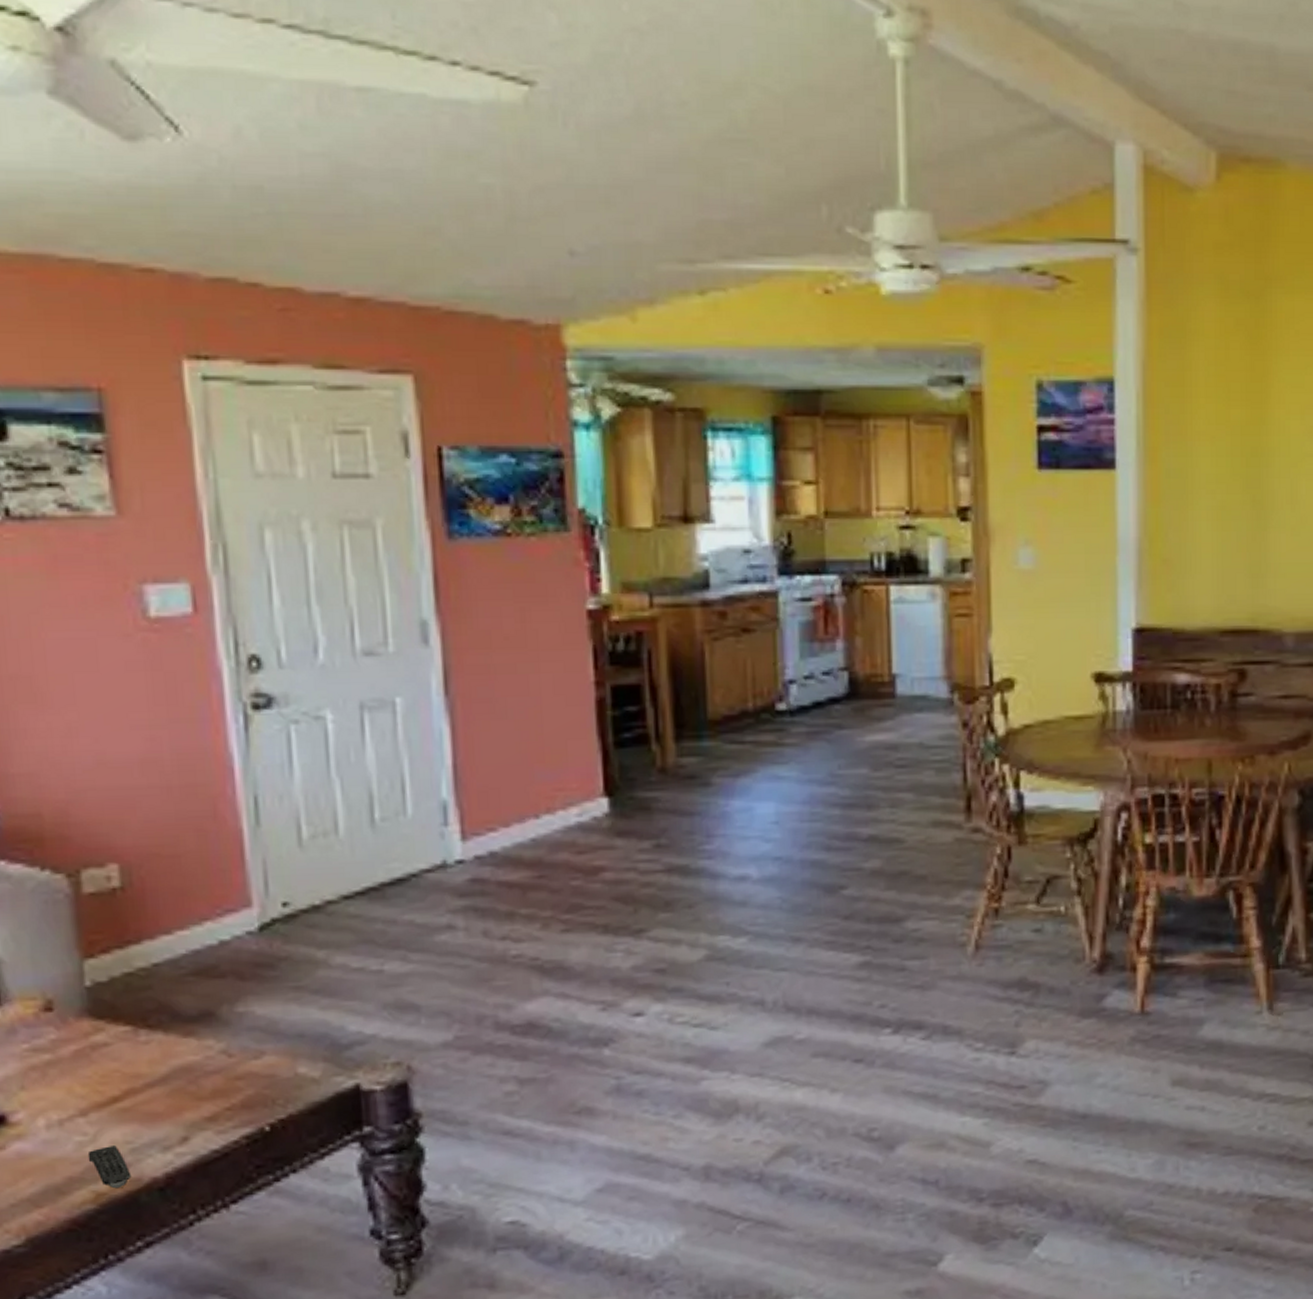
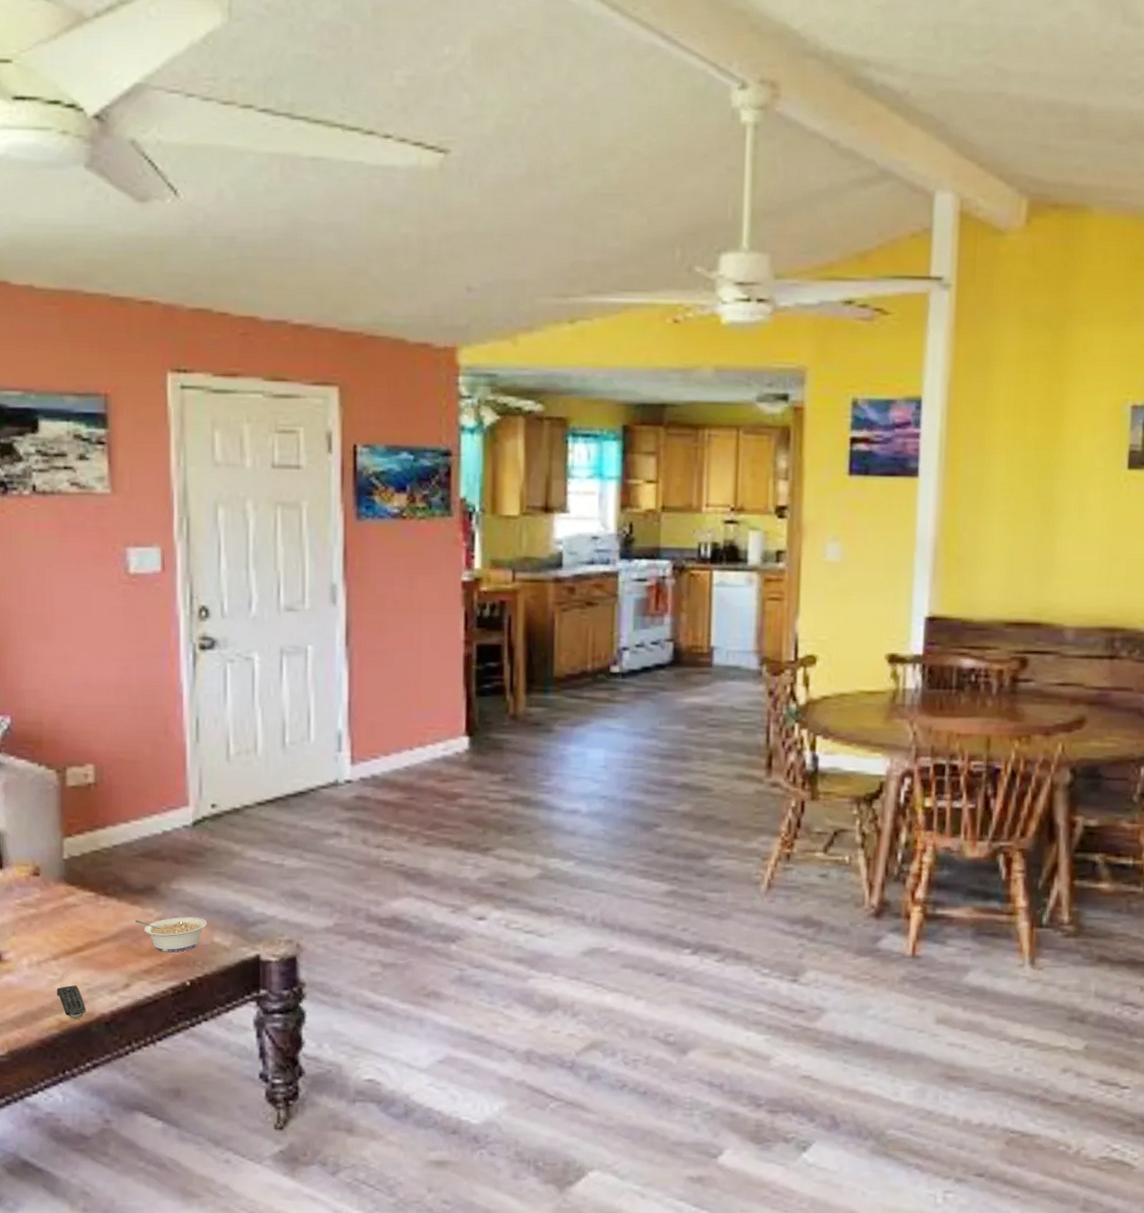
legume: none [189,1044,288,1093] -> present [134,916,208,952]

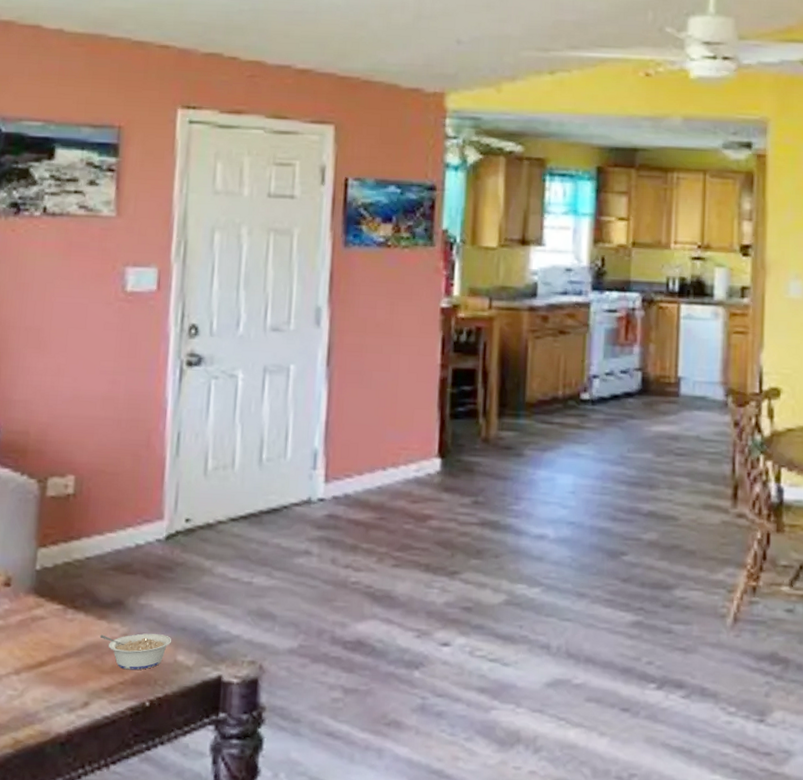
remote control: present [56,985,86,1019] -> none [14,702,43,739]

